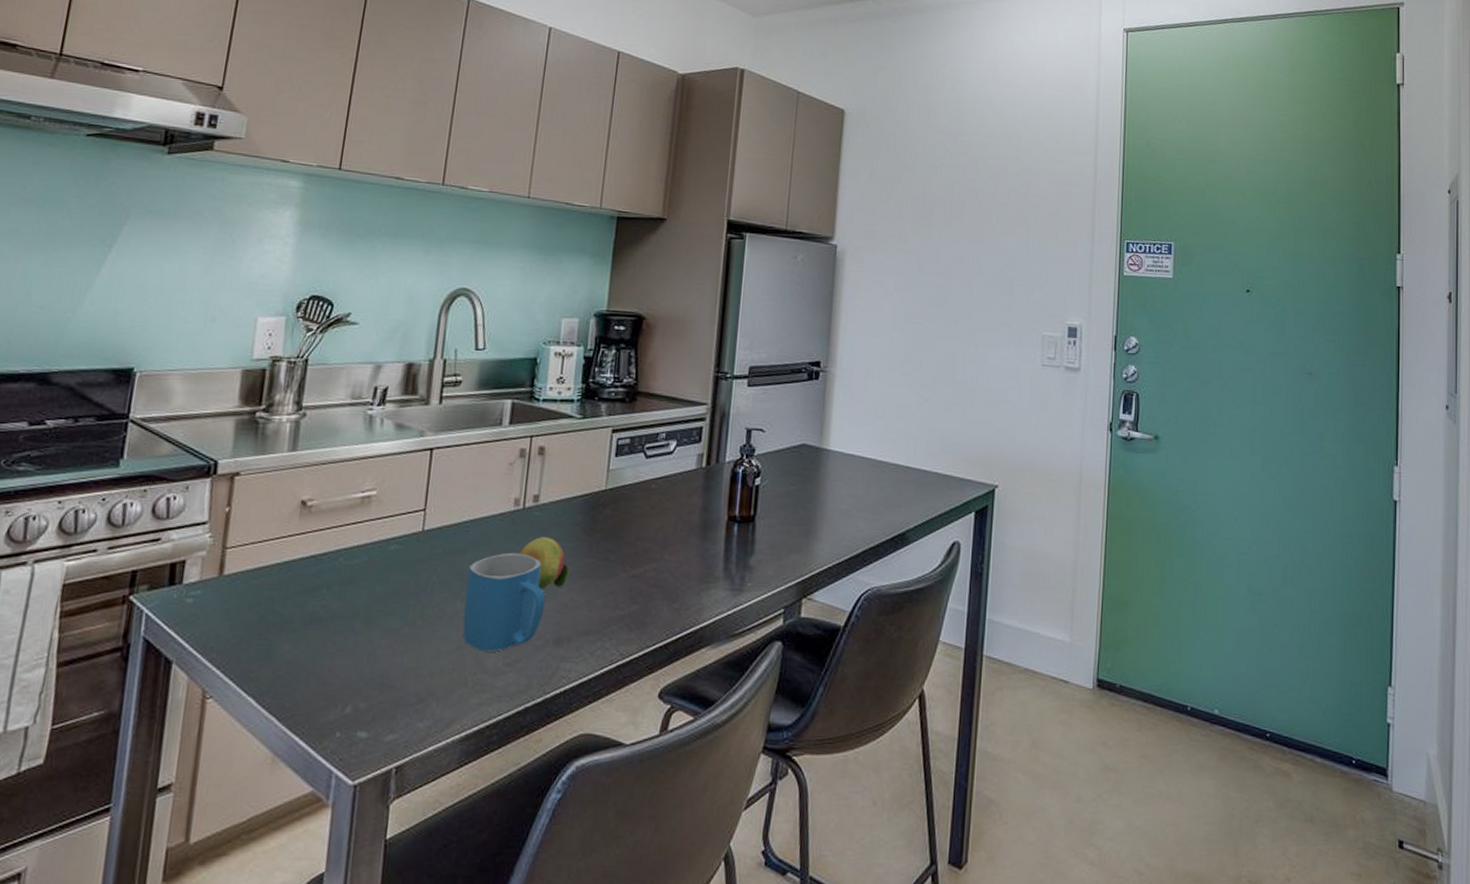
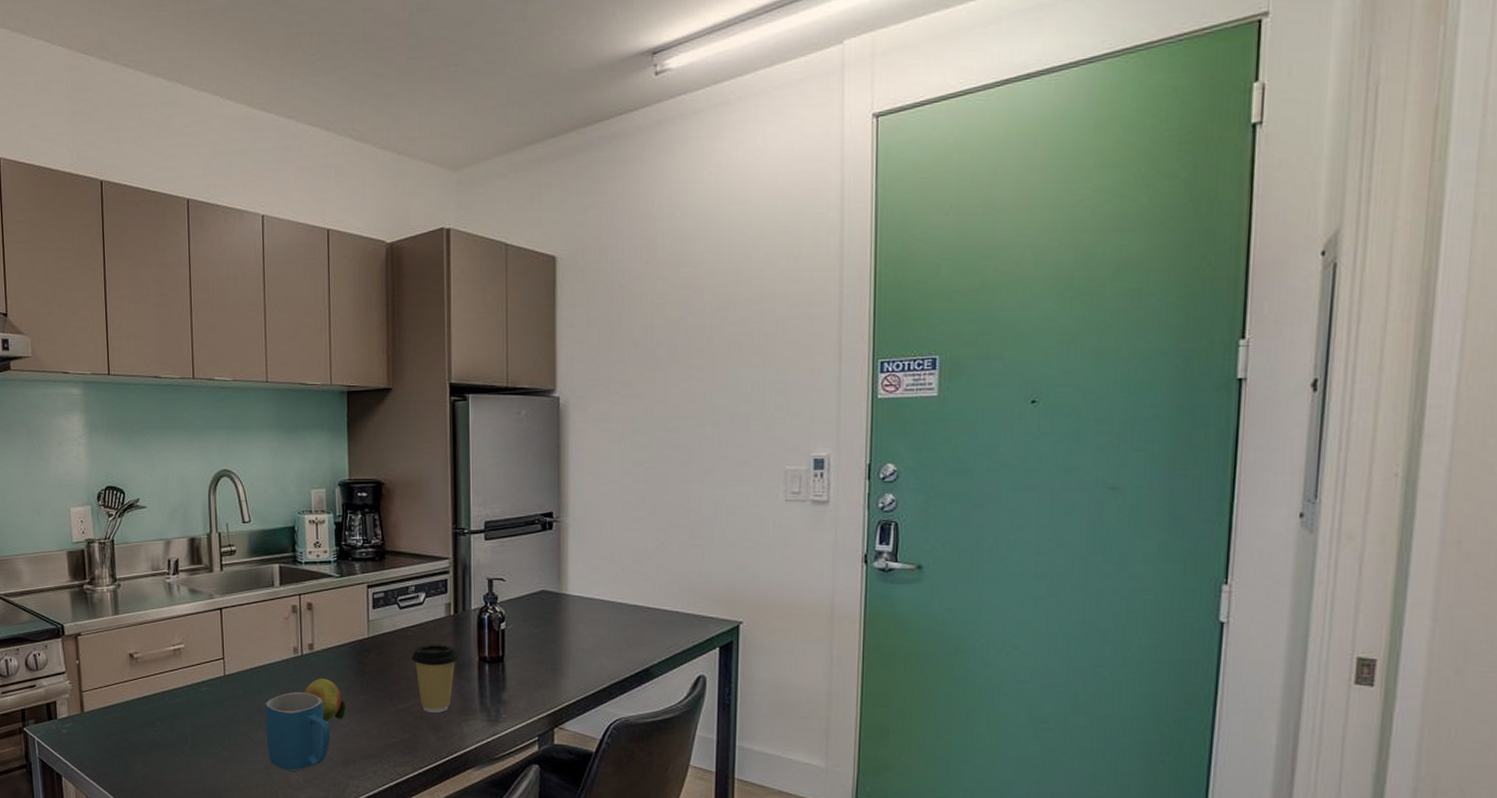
coffee cup: none [652,499,706,580] -> present [411,644,459,713]

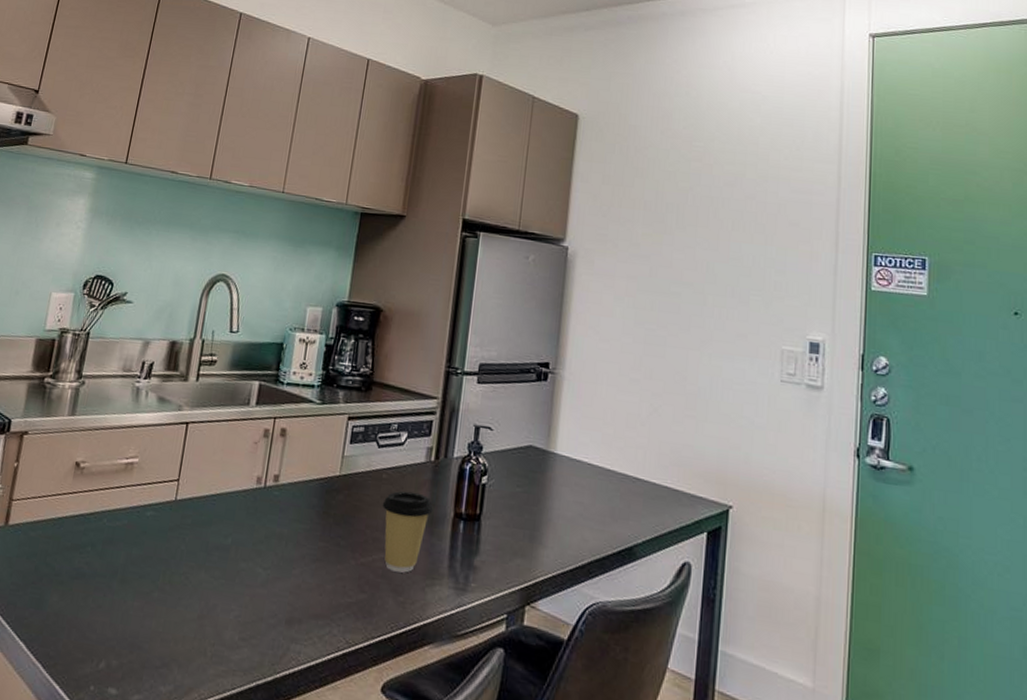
mug: present [265,691,330,771] -> none [205,528,280,625]
fruit: present [303,678,347,722] -> none [258,516,304,569]

